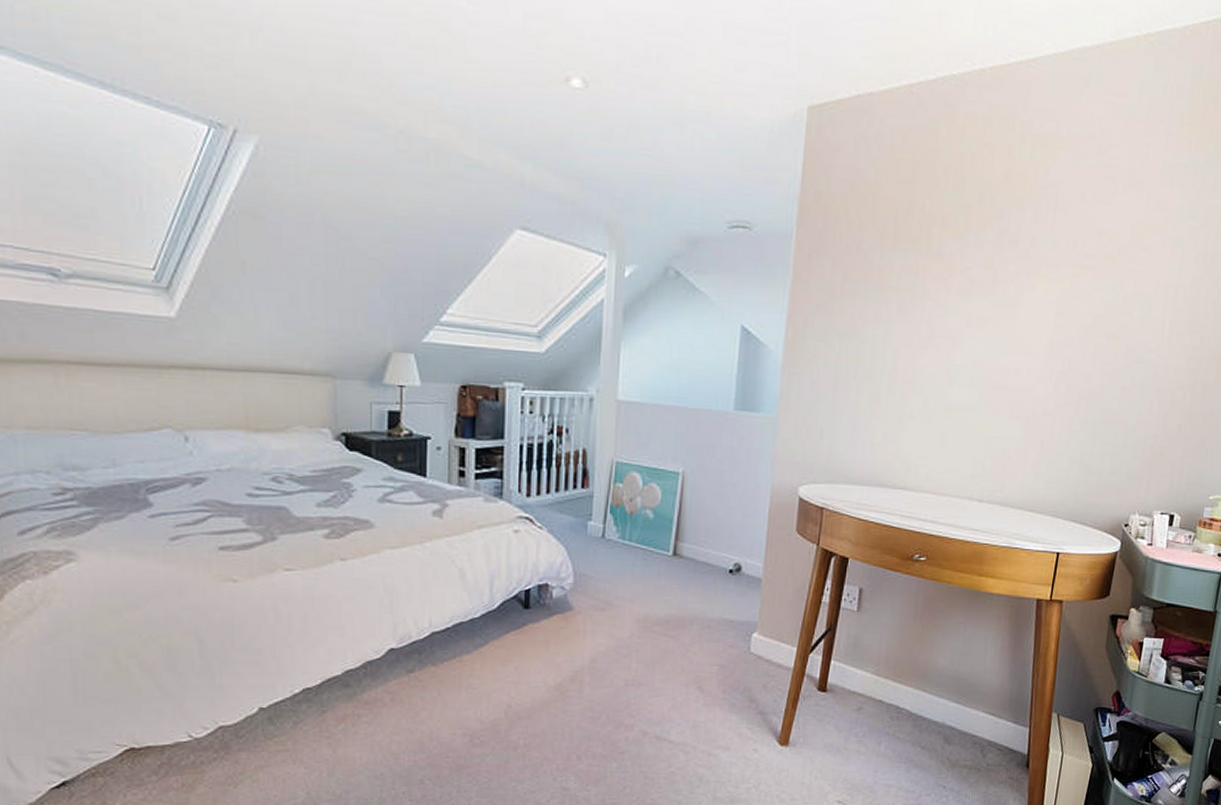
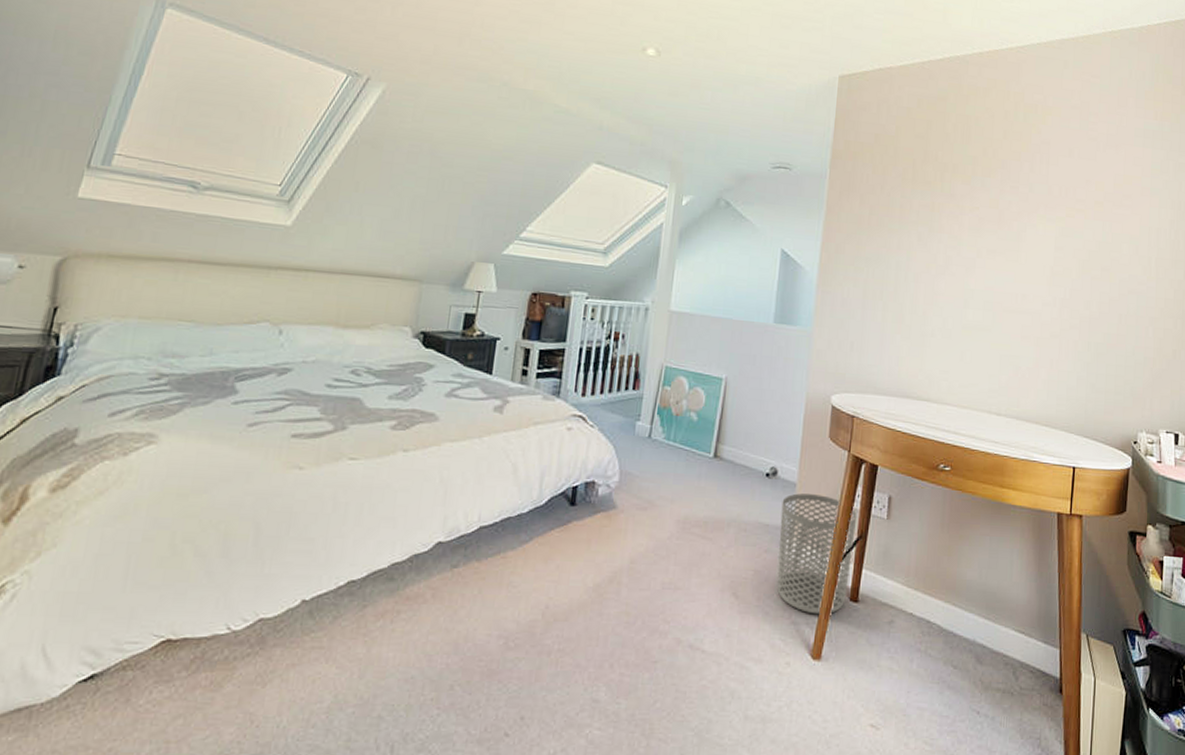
waste bin: none [742,589,825,704] -> present [776,493,856,615]

